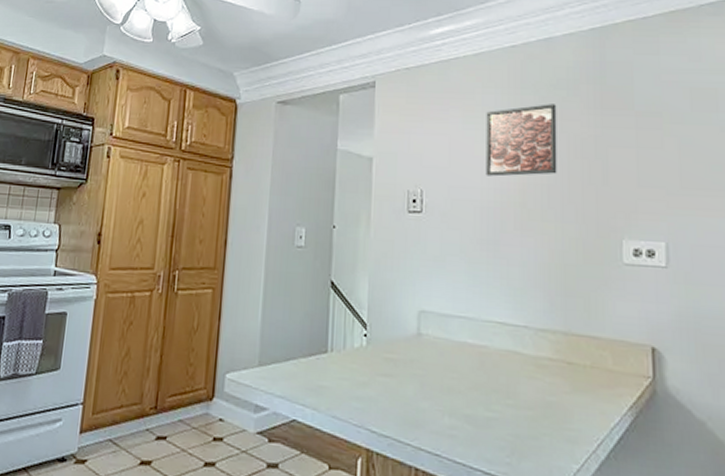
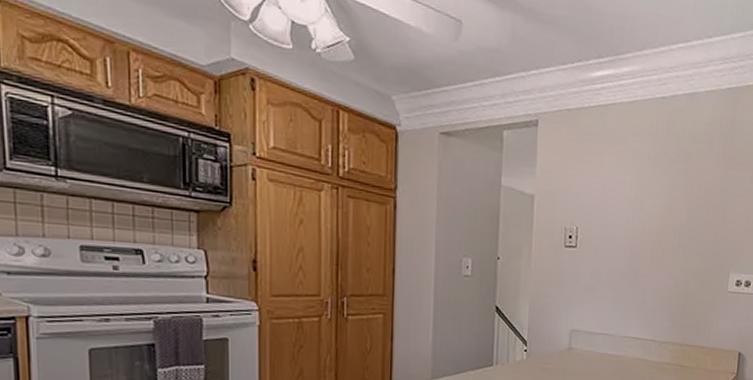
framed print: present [486,104,557,177] -> none [631,155,694,218]

